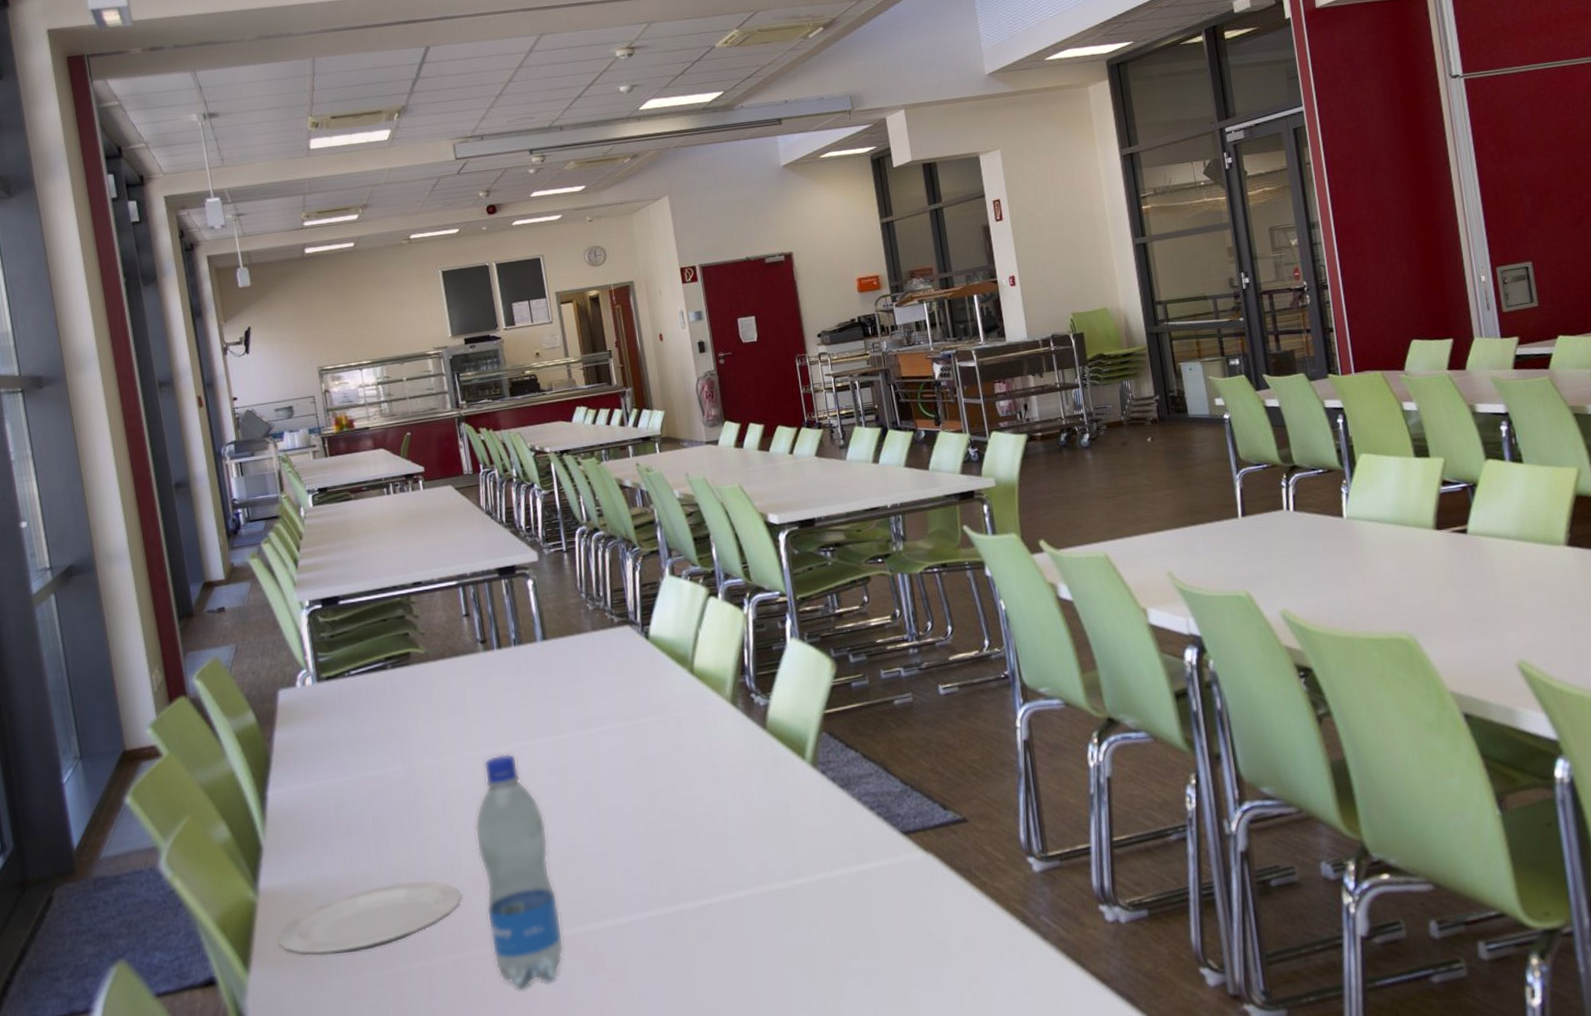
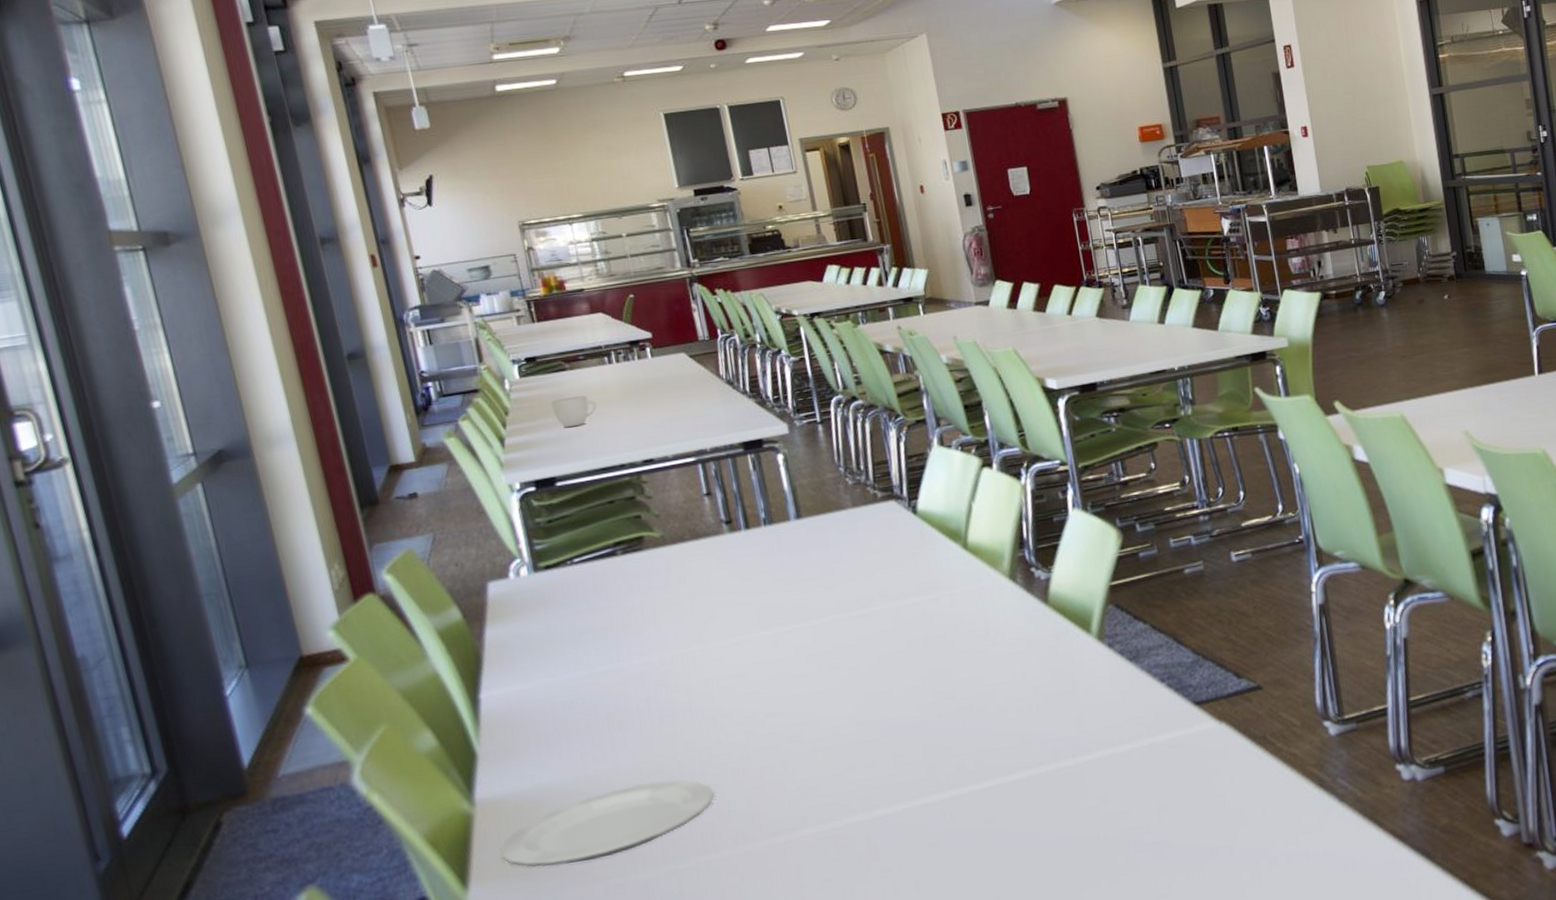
cup: none [338,523,376,552] -> present [551,395,597,428]
bottle: present [474,753,564,990] -> none [726,640,832,887]

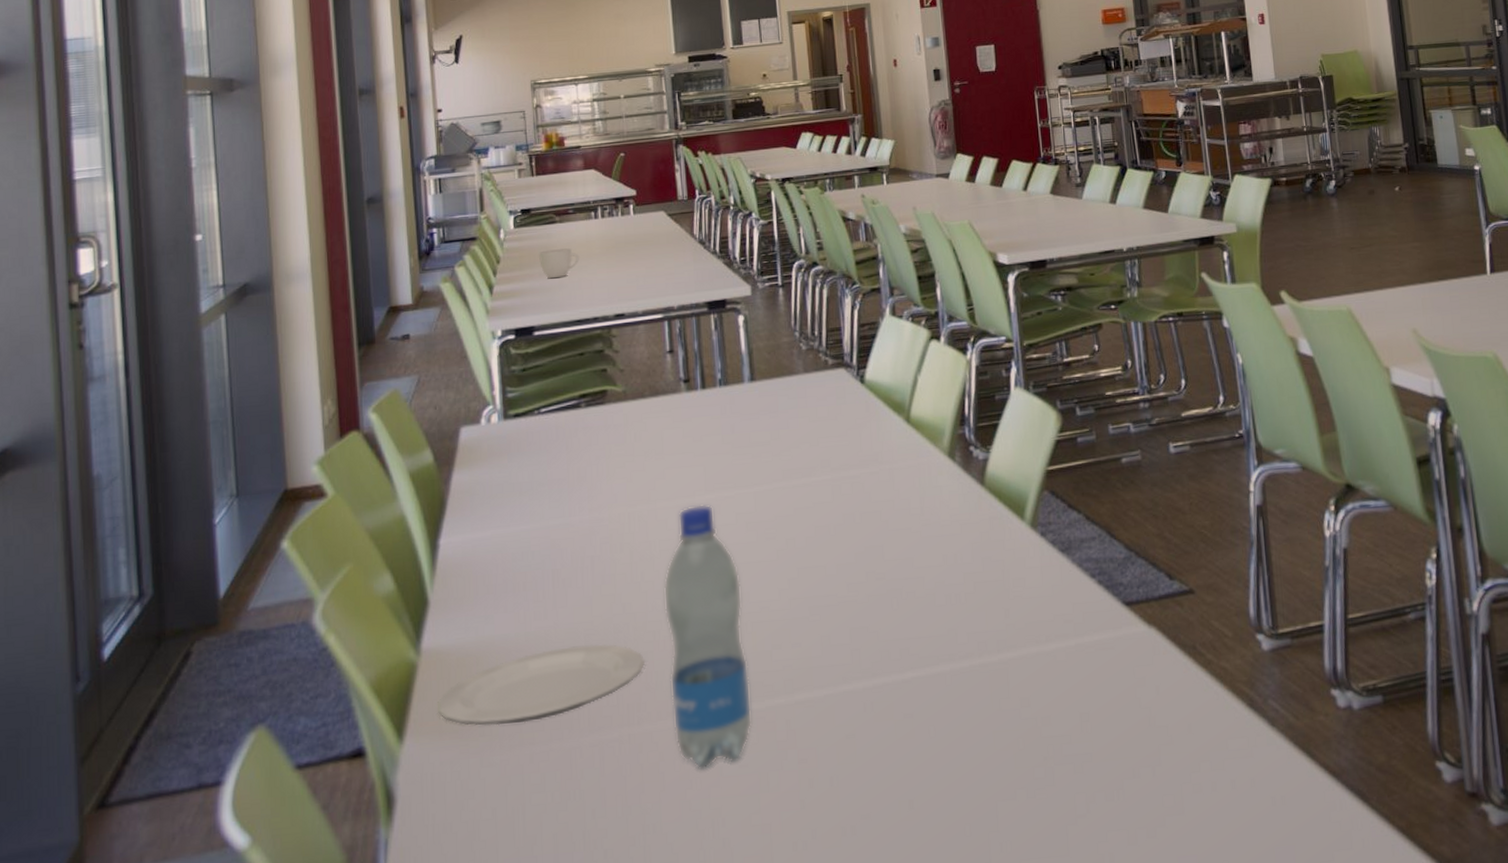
bottle: none [726,640,832,887] -> present [663,504,753,769]

